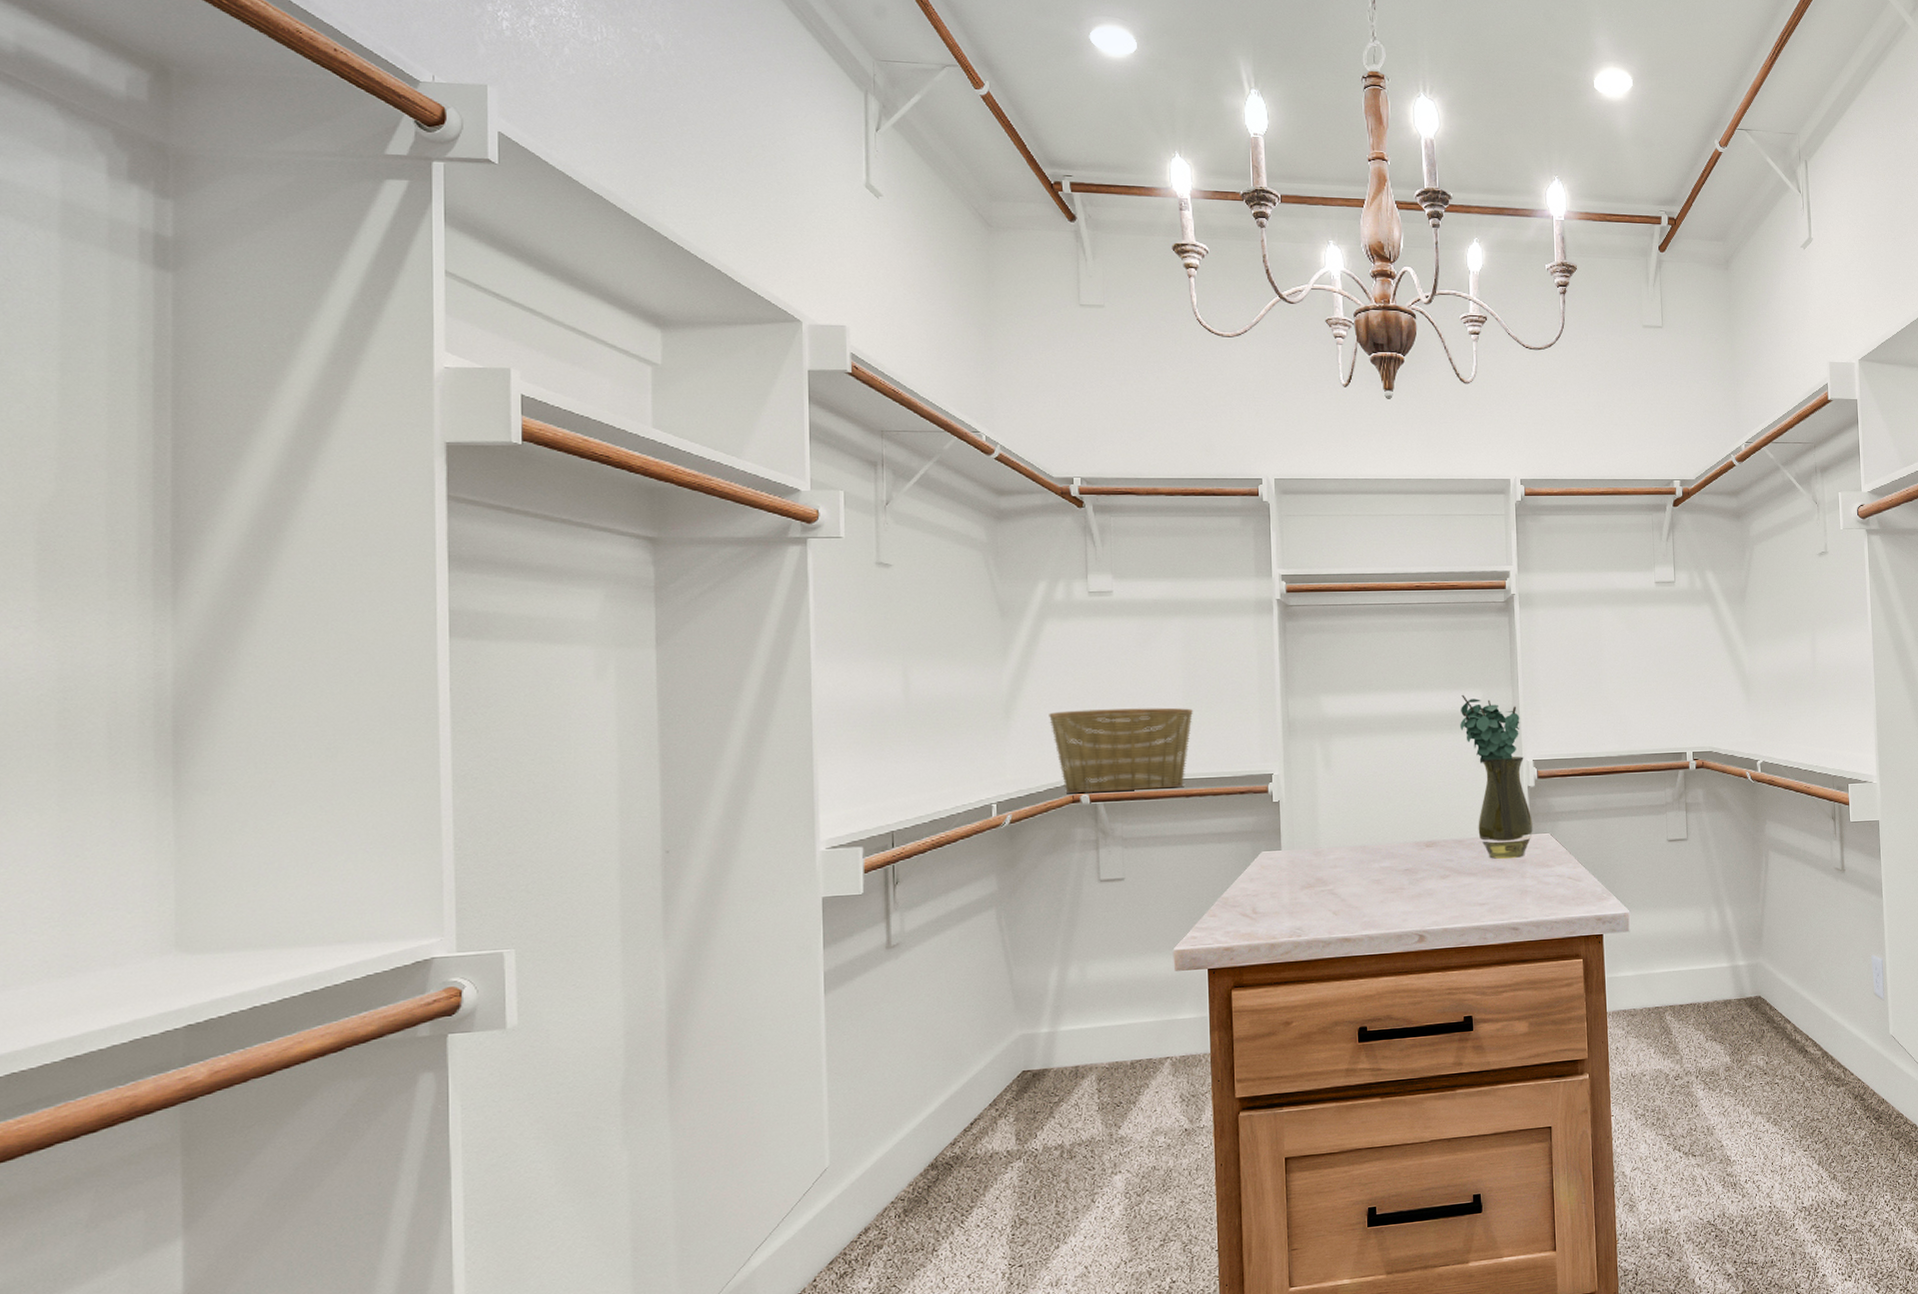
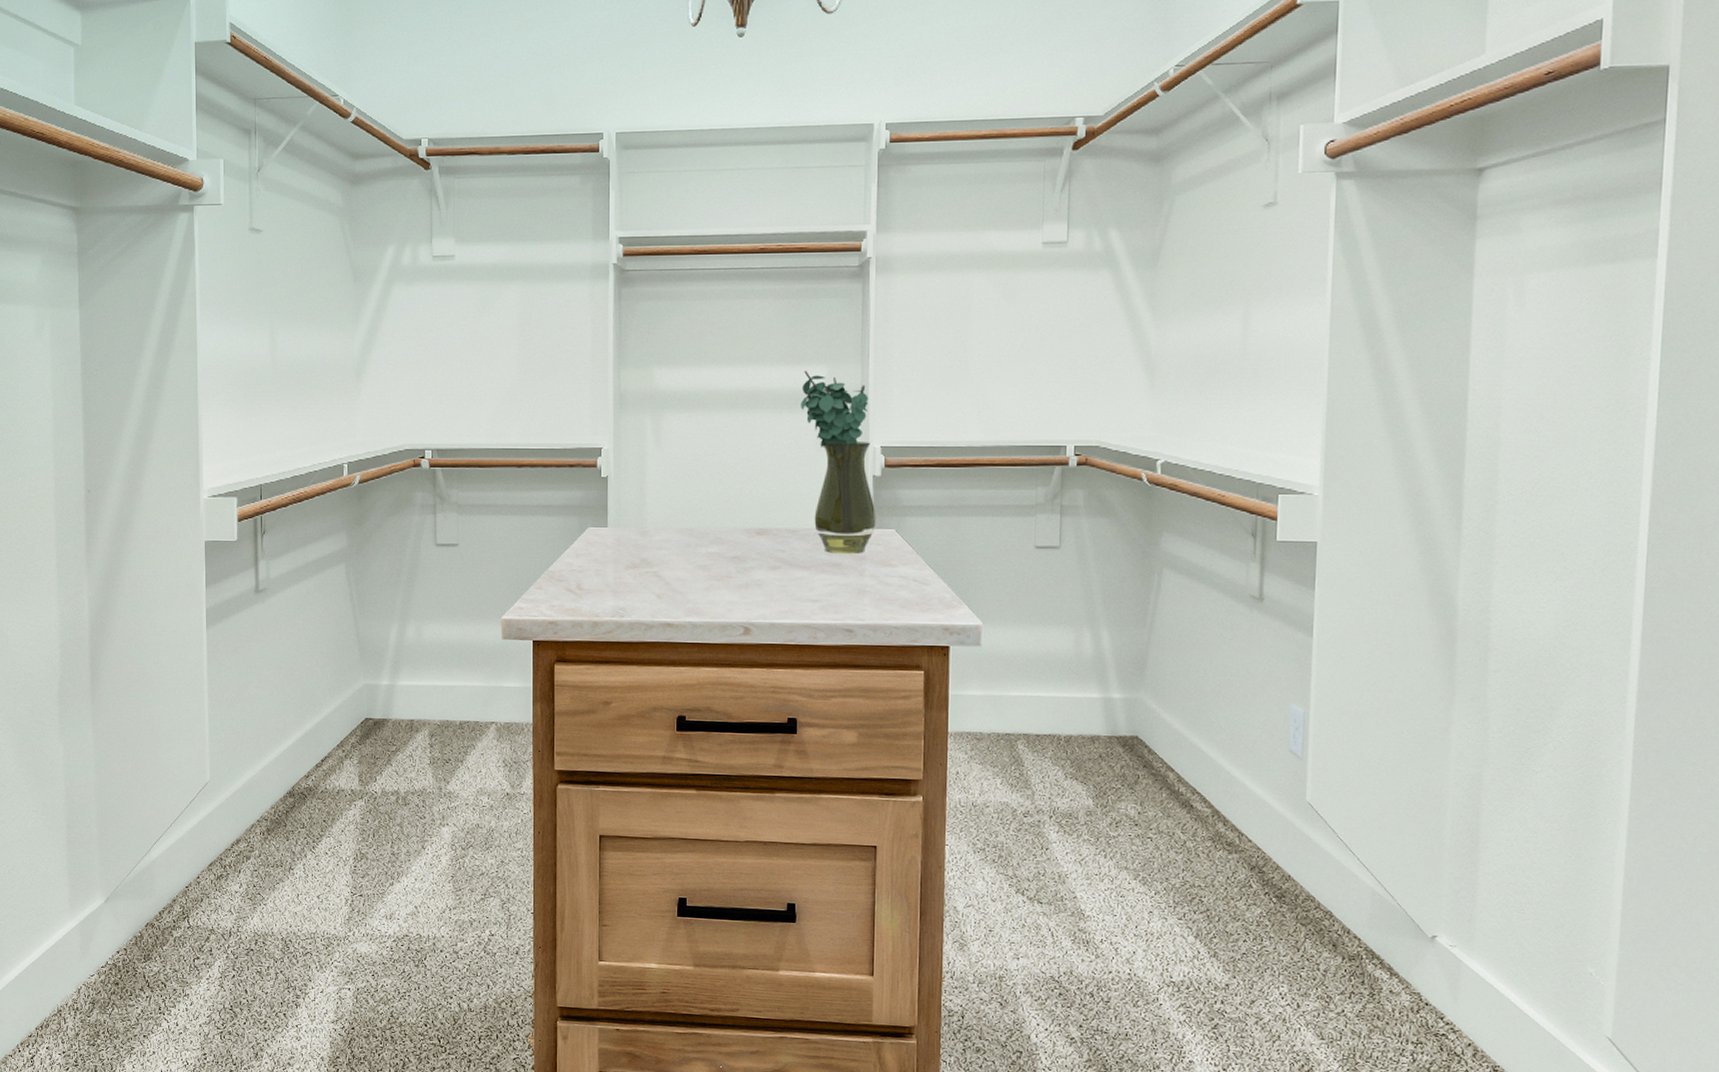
basket: present [1049,707,1193,794] -> none [394,375,527,459]

